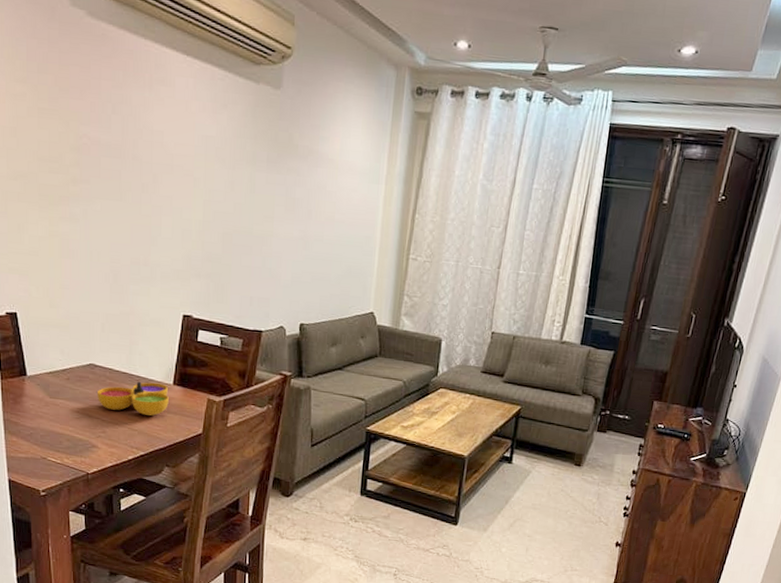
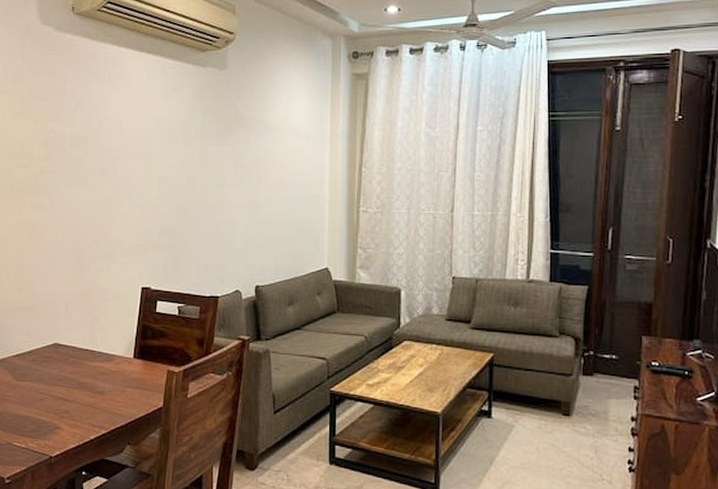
decorative bowl: present [96,381,169,416] -> none [60,357,129,392]

